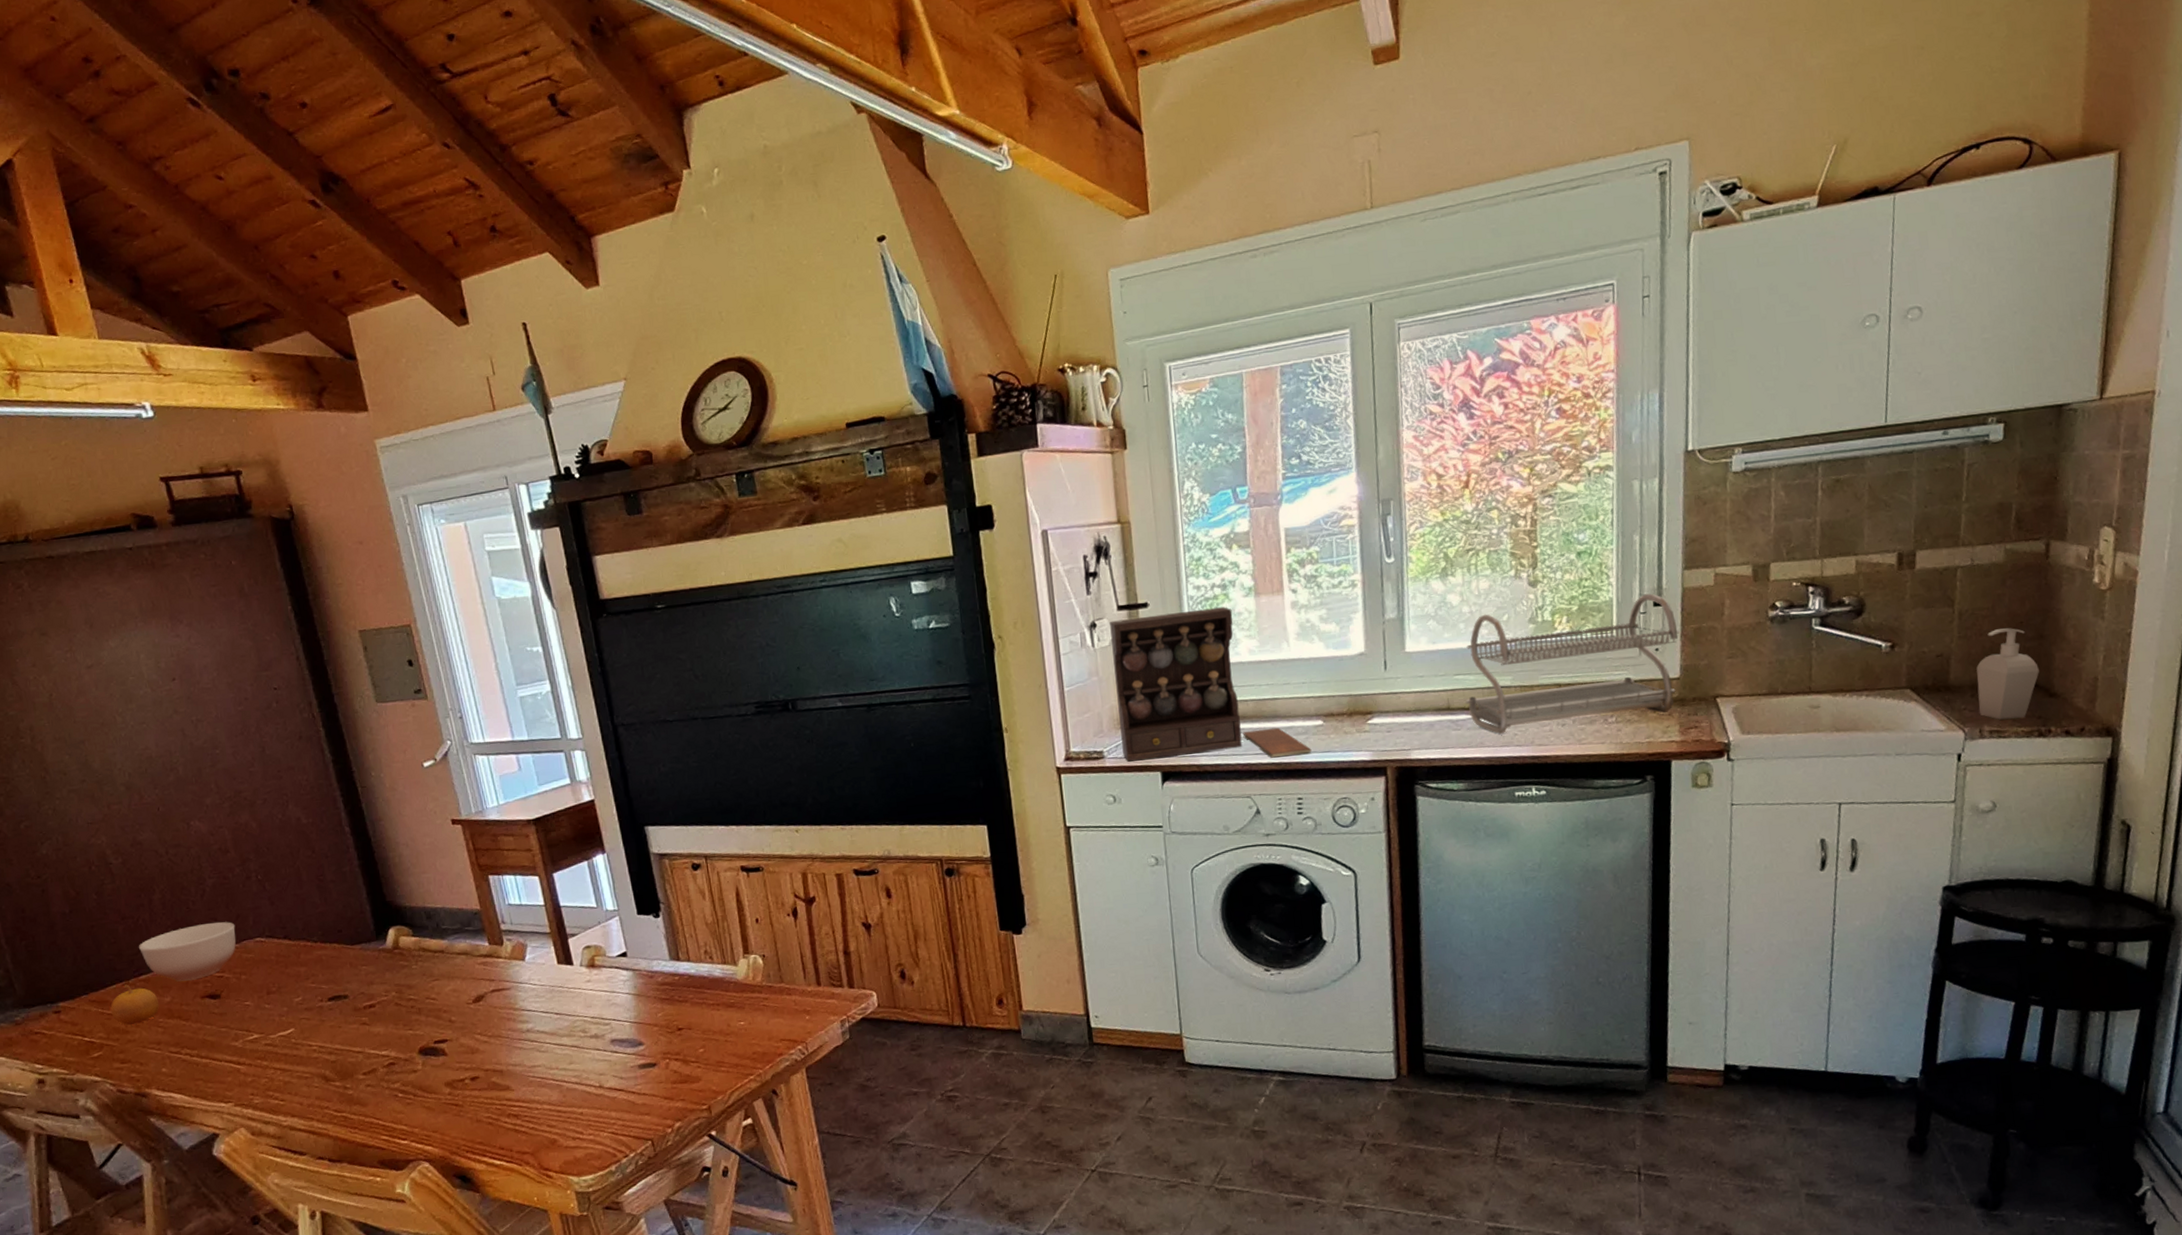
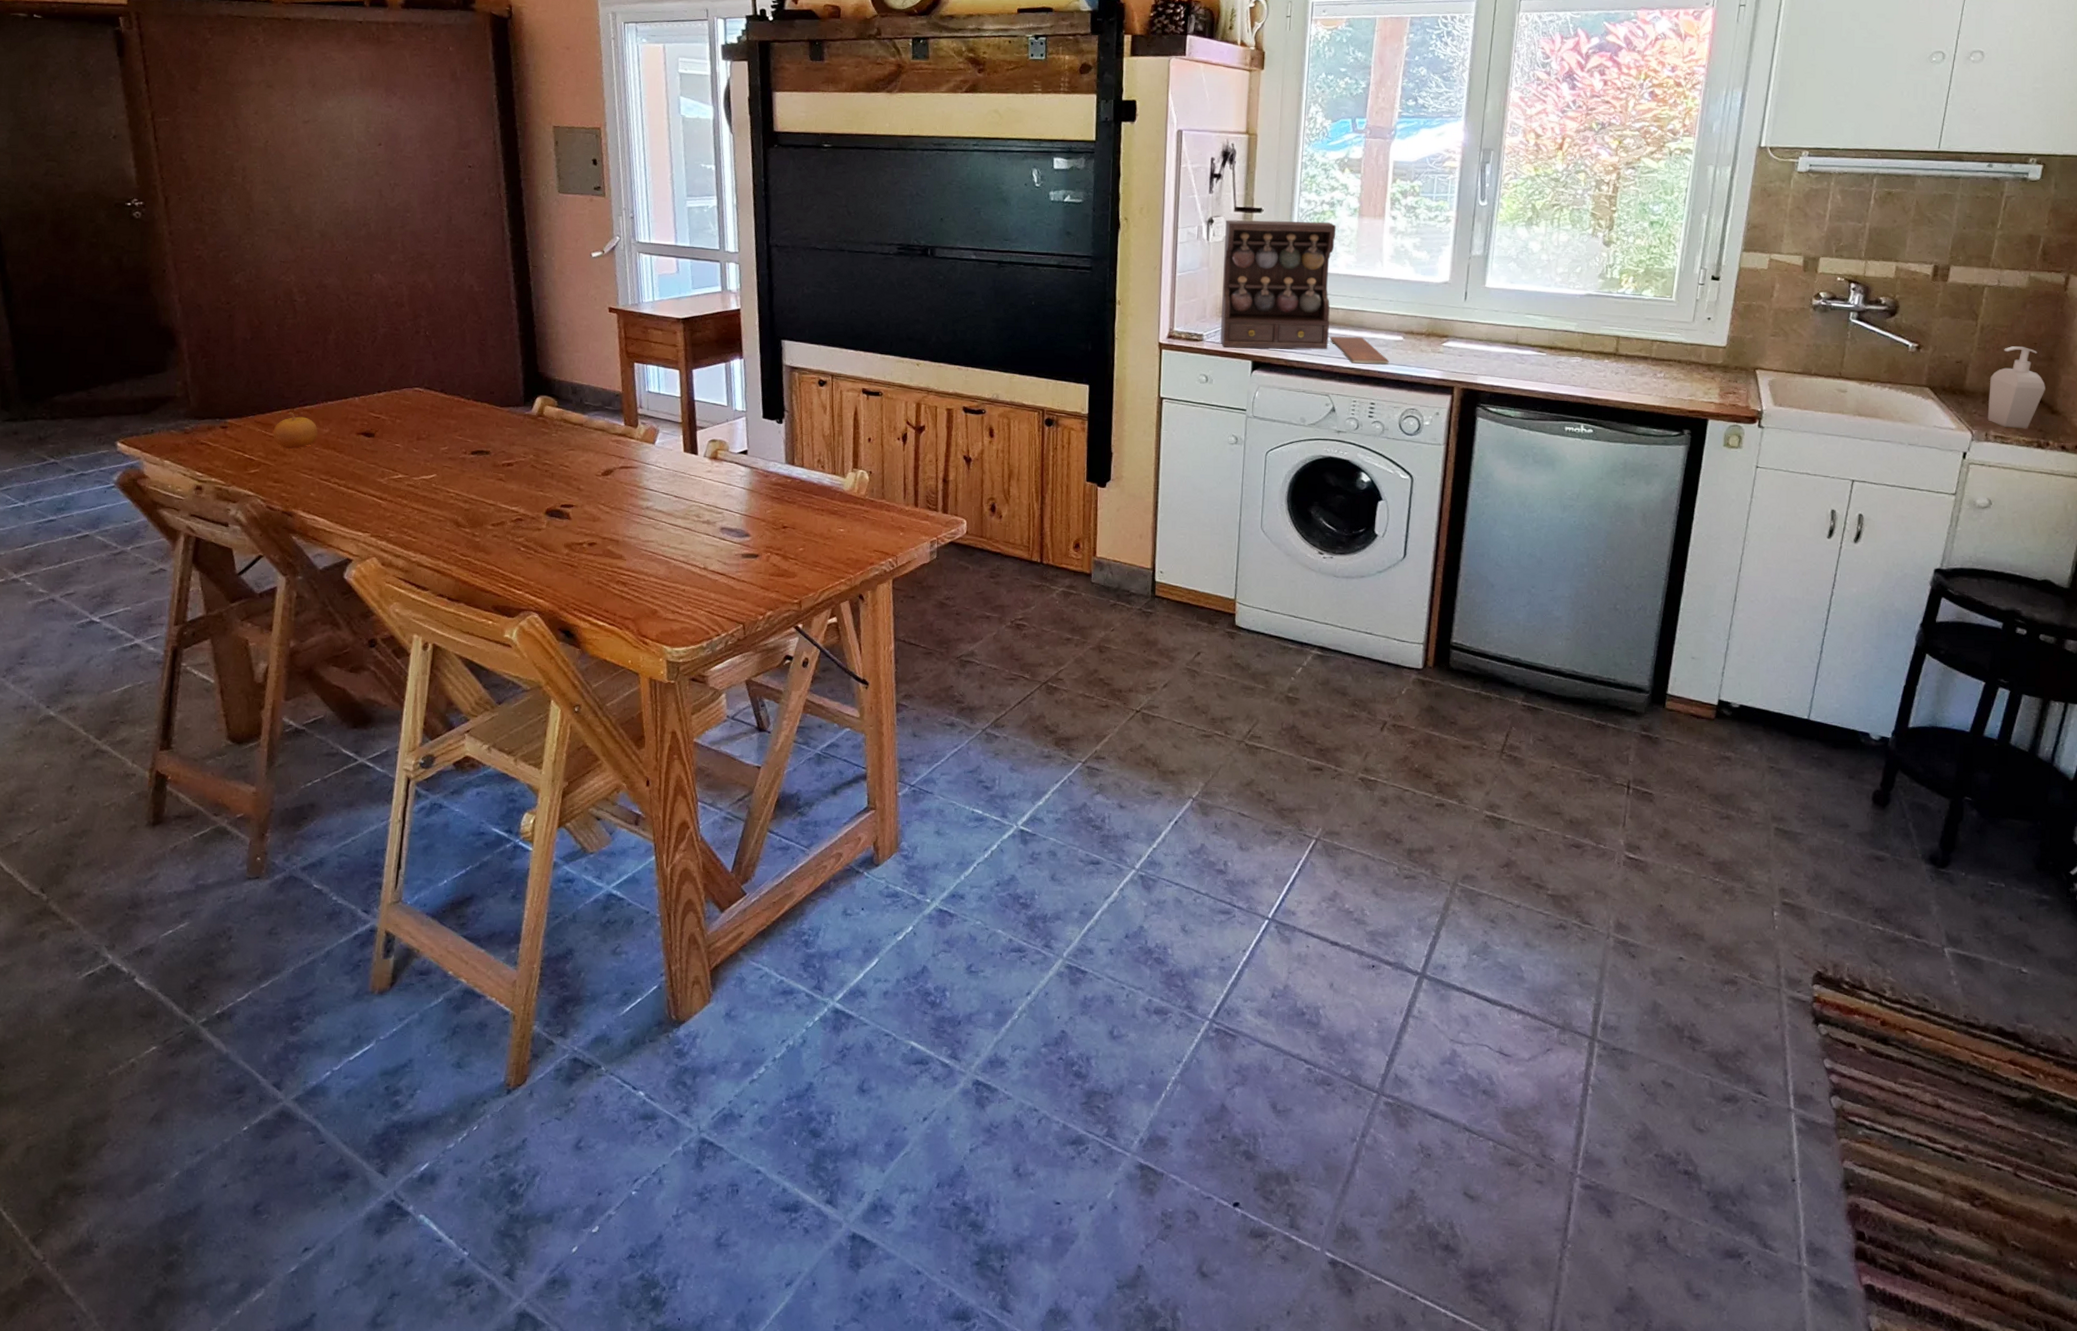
bowl: present [138,922,237,982] -> none [307,367,398,417]
dish rack: present [1465,593,1680,734] -> none [1532,264,1732,377]

